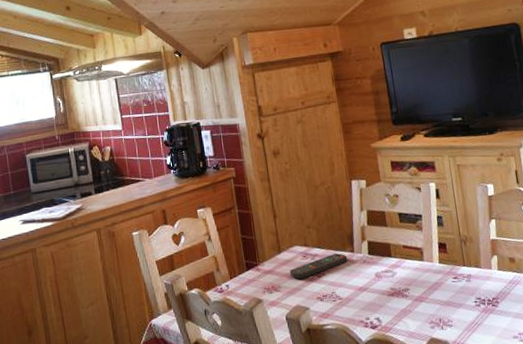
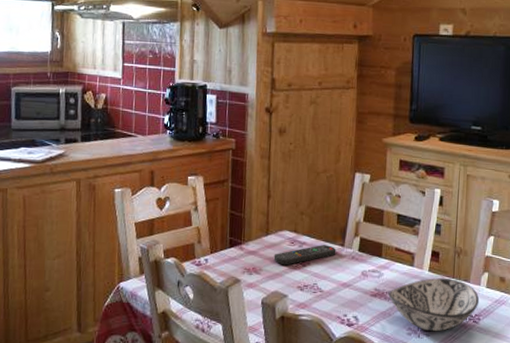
decorative bowl: none [404,266,494,322] -> present [388,278,480,332]

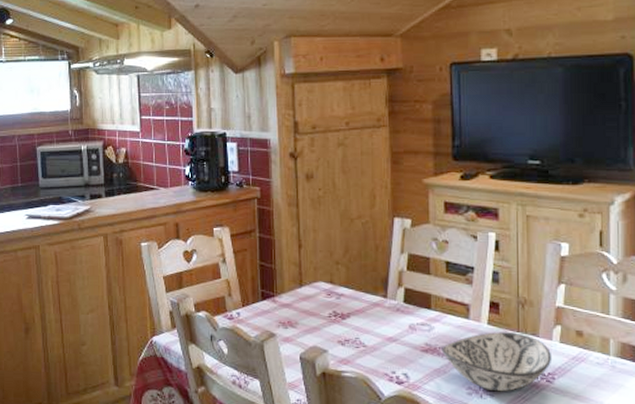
remote control: present [273,245,336,265] -> none [309,296,378,319]

